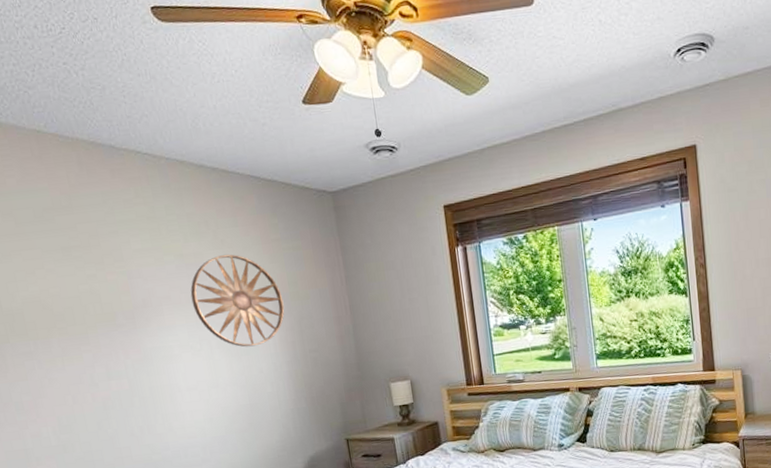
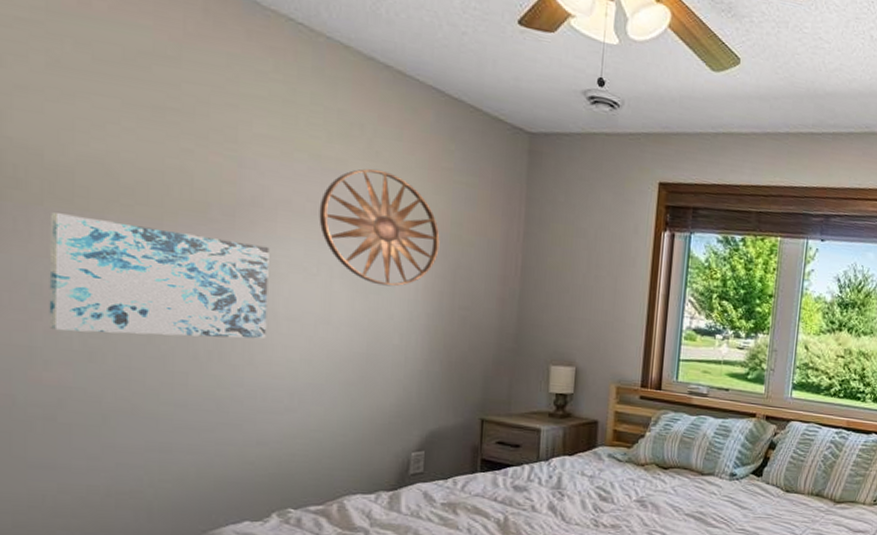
wall art: none [15,336,177,434] -> present [49,212,270,339]

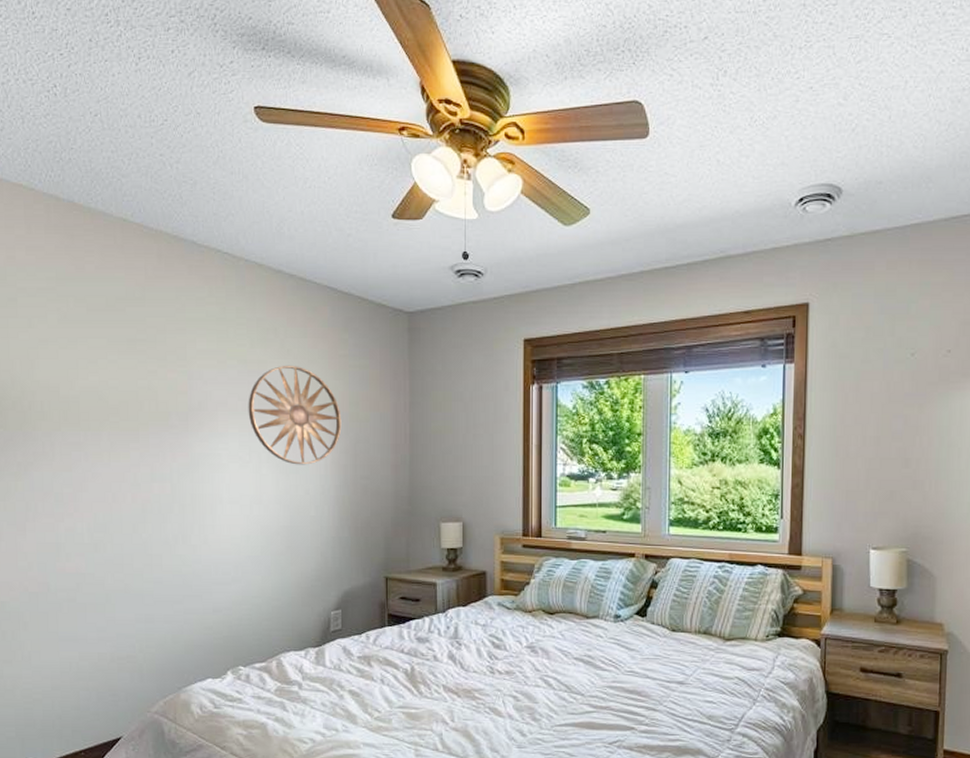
wall art: present [49,212,270,339] -> none [65,435,215,529]

